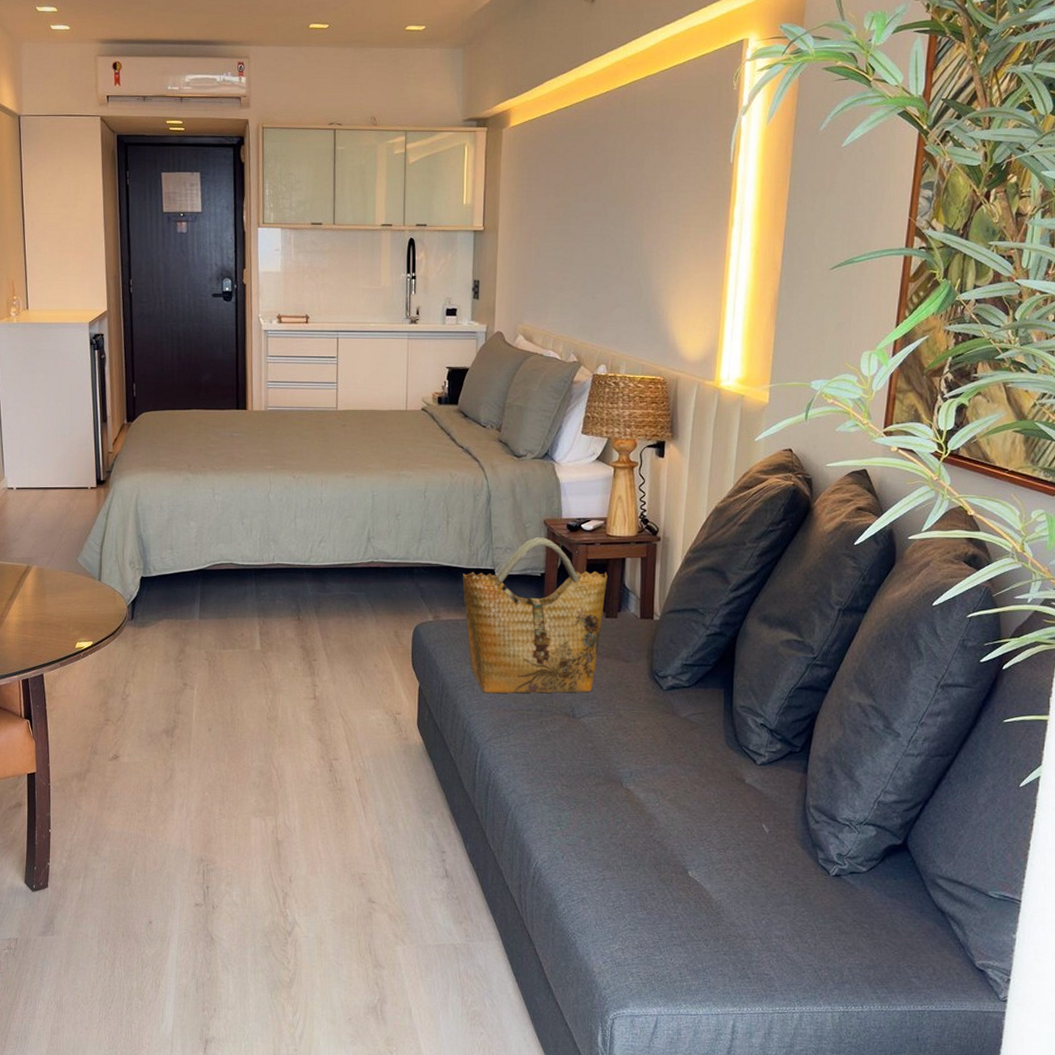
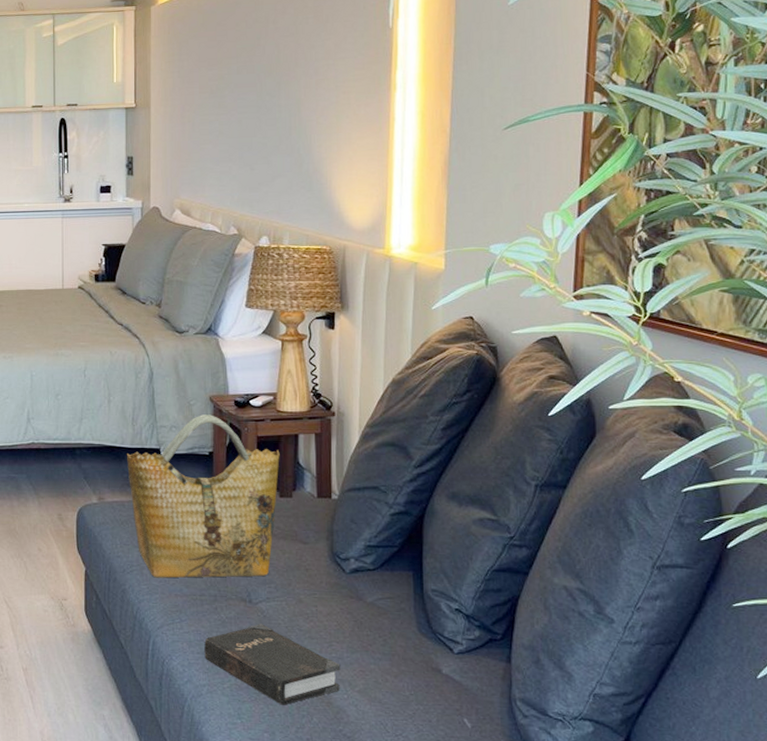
hardback book: none [529,737,654,813] -> present [204,624,341,705]

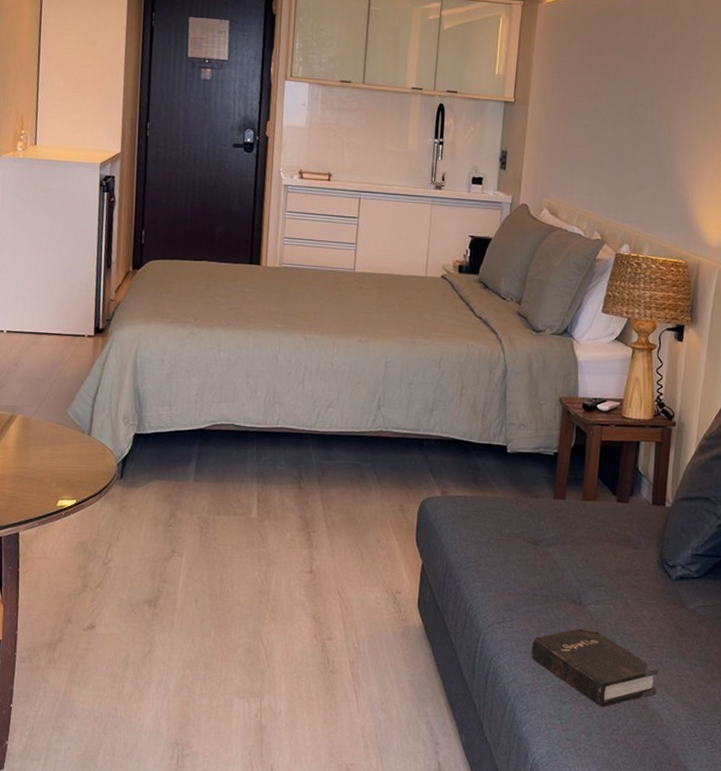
grocery bag: present [126,415,280,578] -> none [473,415,621,579]

